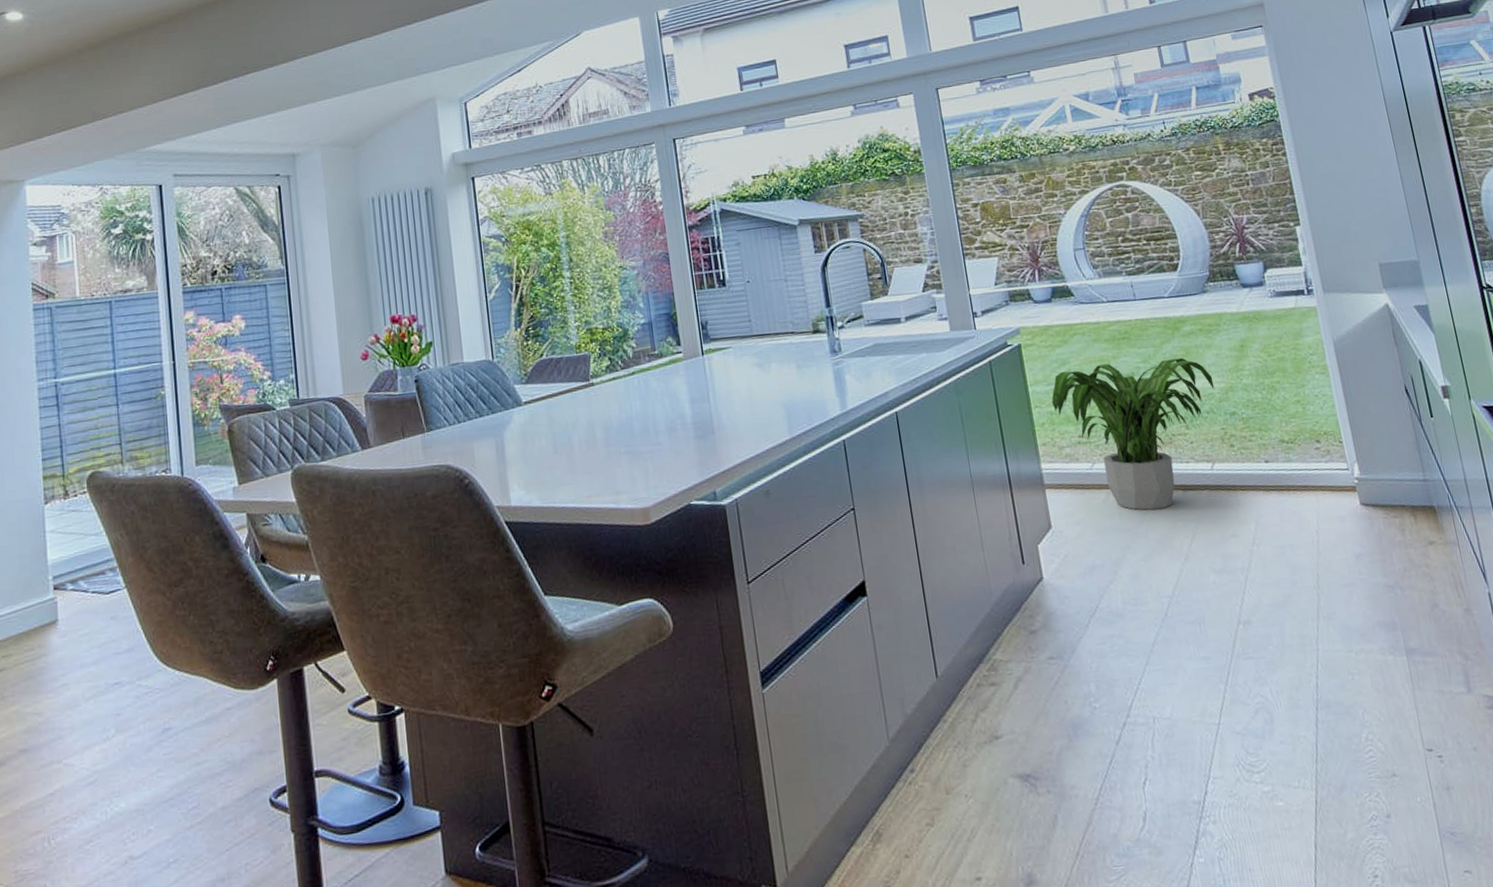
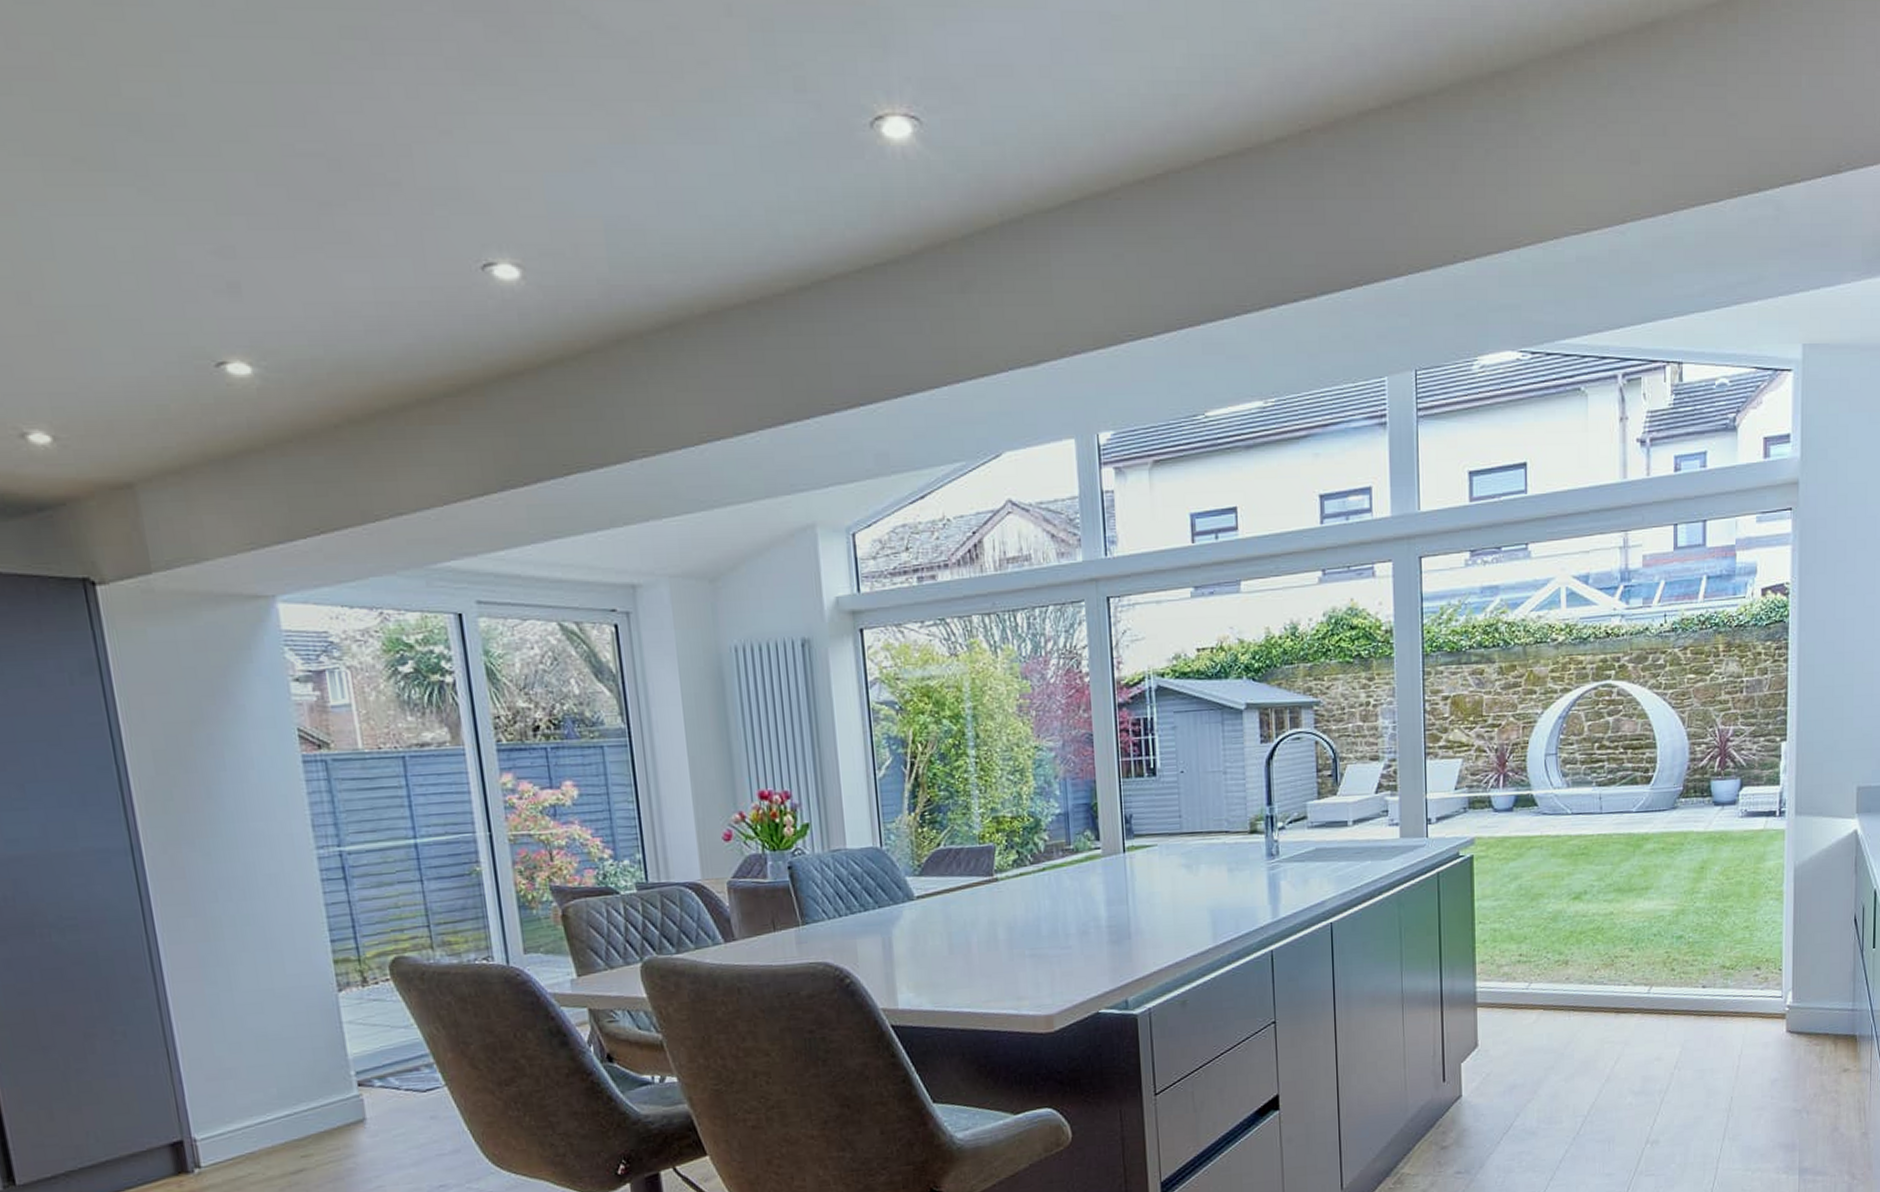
potted plant: present [1051,357,1215,510] -> none [1497,877,1666,1032]

